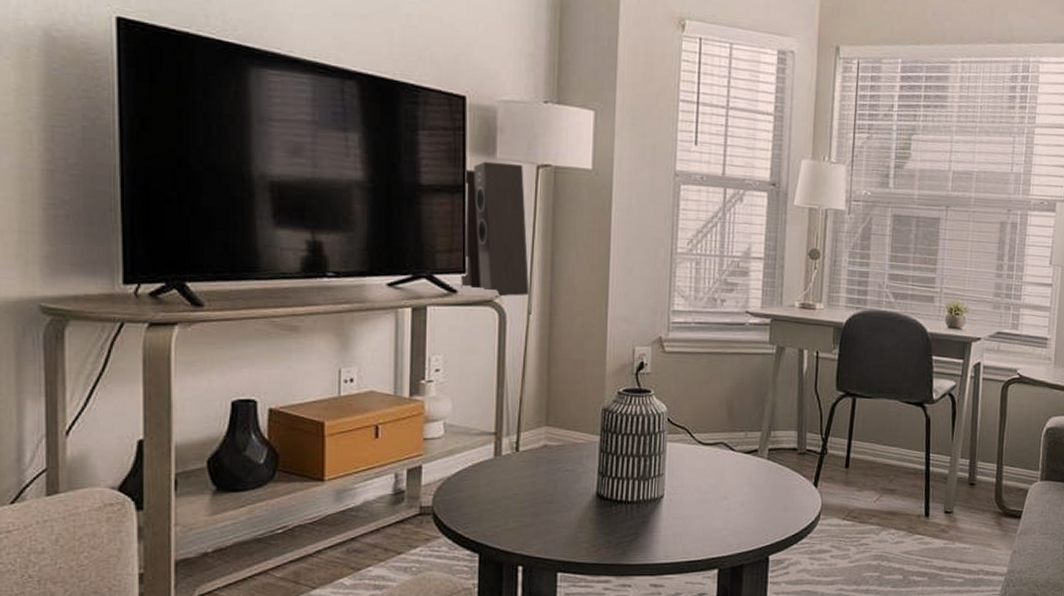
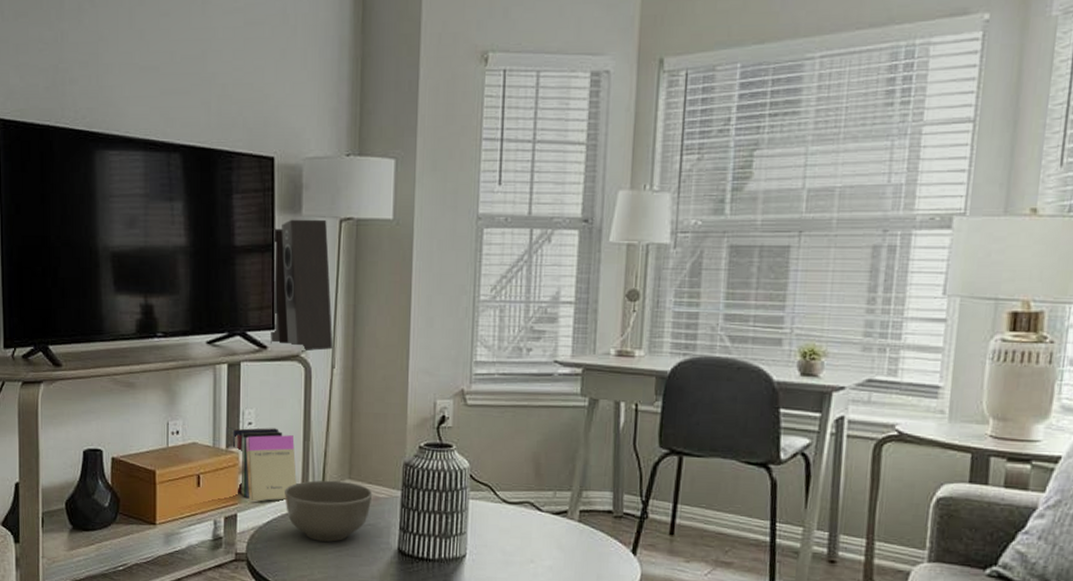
books: none [417,375,489,452] -> present [232,428,297,502]
bowl: none [476,427,571,490] -> present [285,480,373,542]

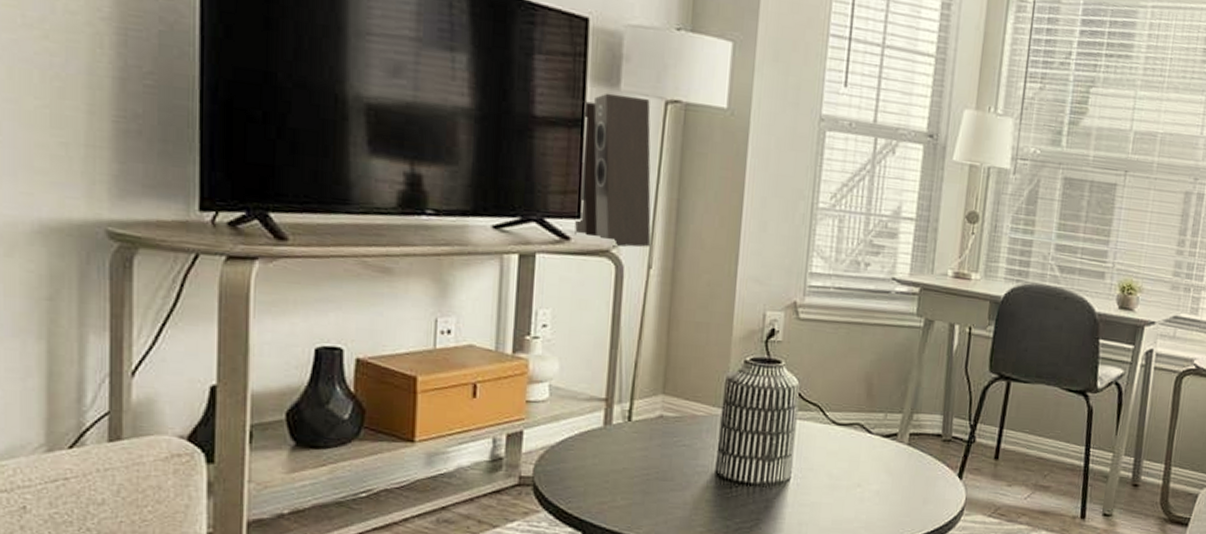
books: present [232,428,297,502] -> none [521,331,600,417]
bowl: present [285,480,373,542] -> none [584,394,690,464]

